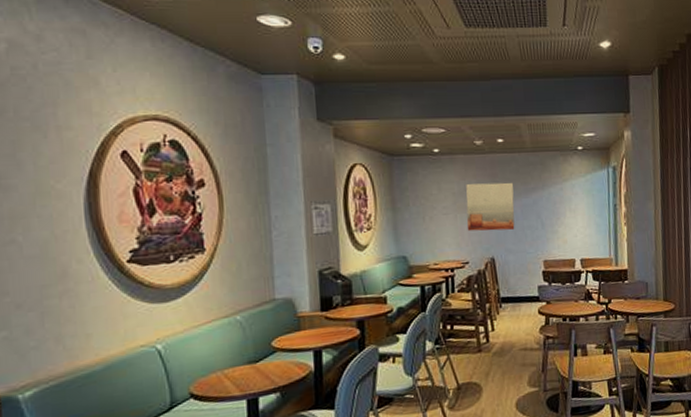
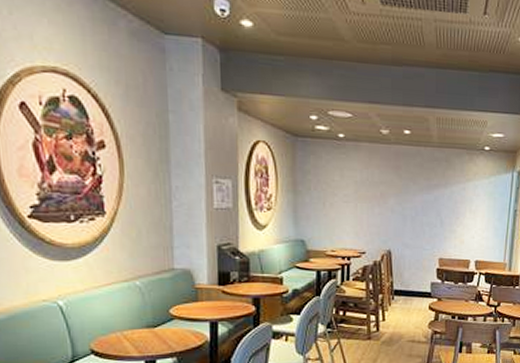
wall art: present [466,182,515,231] -> none [366,174,417,224]

